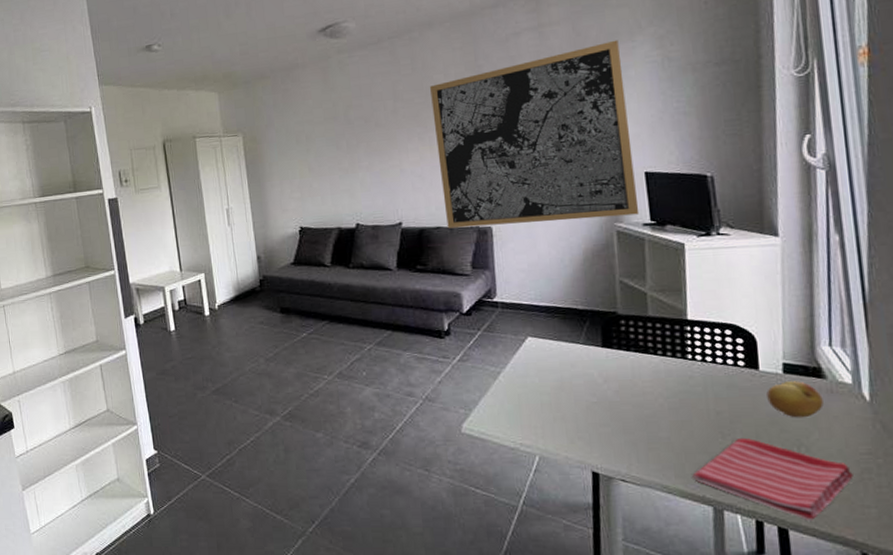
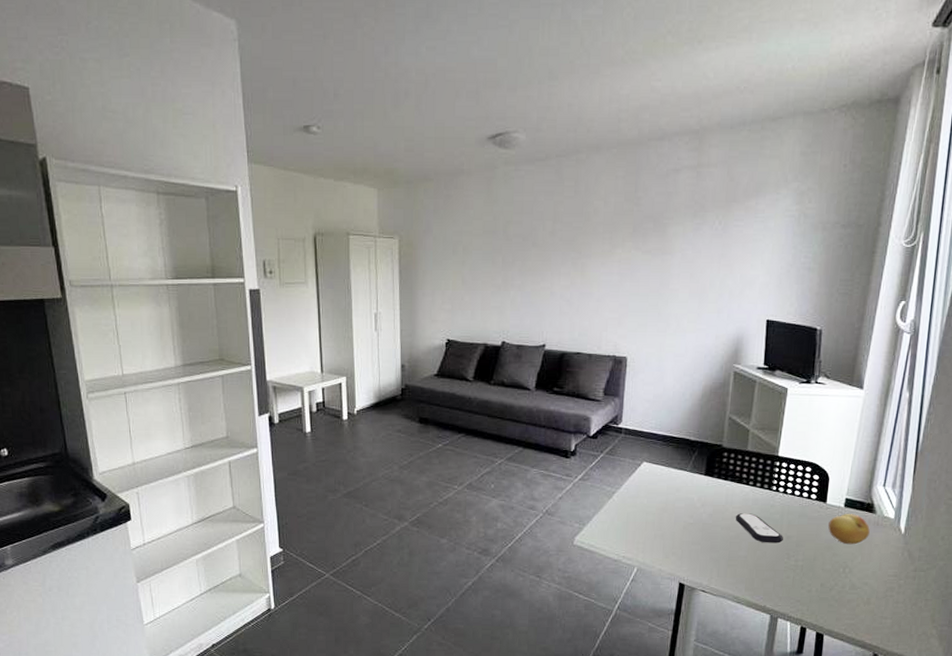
wall art: present [430,39,640,229] -> none [587,190,765,358]
remote control: none [647,387,712,421] -> present [735,513,783,544]
dish towel: present [692,437,854,521] -> none [759,559,880,628]

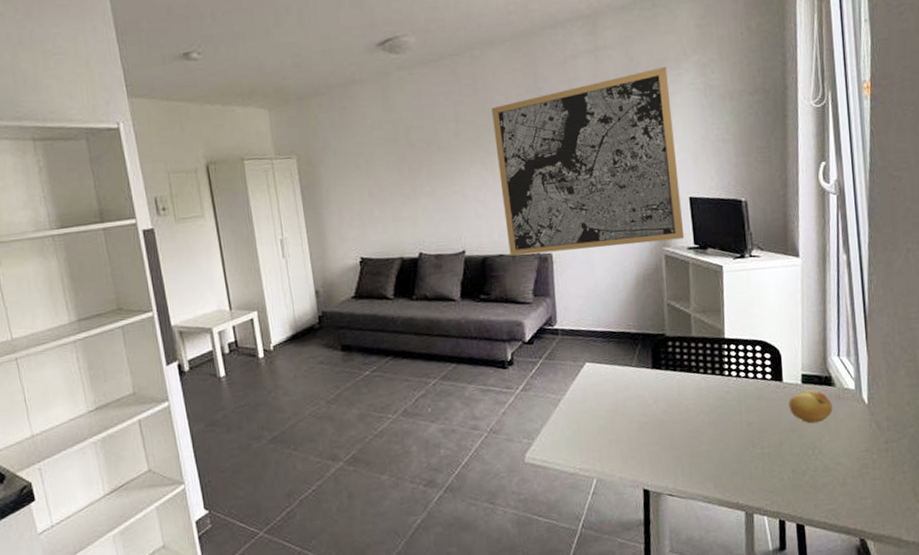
wall art: none [587,190,765,358] -> present [492,66,685,256]
remote control: present [735,513,783,544] -> none [690,403,745,433]

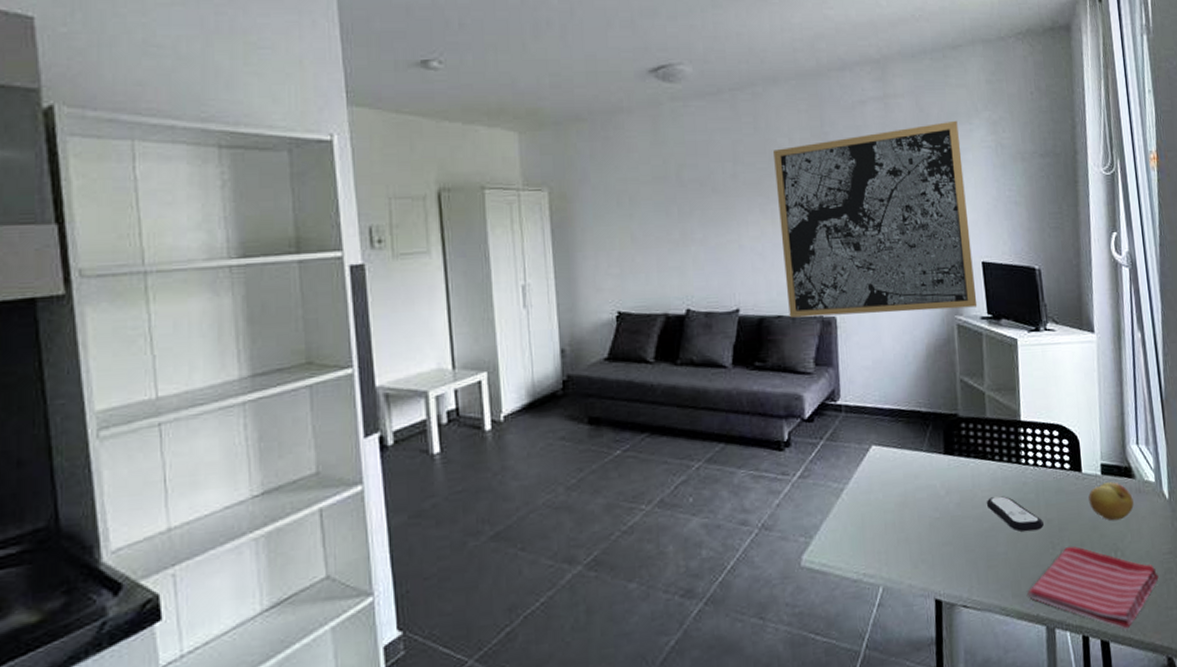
remote control: none [690,403,745,433] -> present [986,496,1044,532]
dish towel: none [728,445,855,516] -> present [1027,546,1159,630]

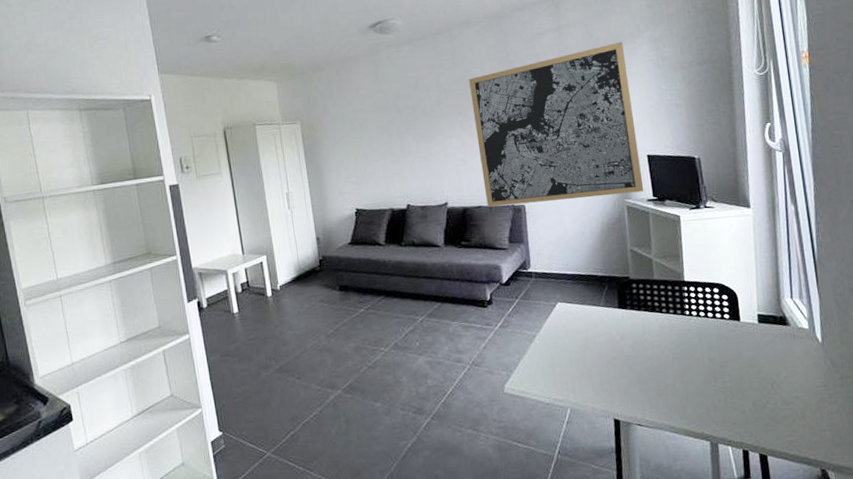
remote control: present [986,496,1044,532] -> none [655,340,707,368]
dish towel: present [1027,546,1159,630] -> none [693,380,813,447]
fruit: present [1088,482,1134,521] -> none [747,329,789,360]

